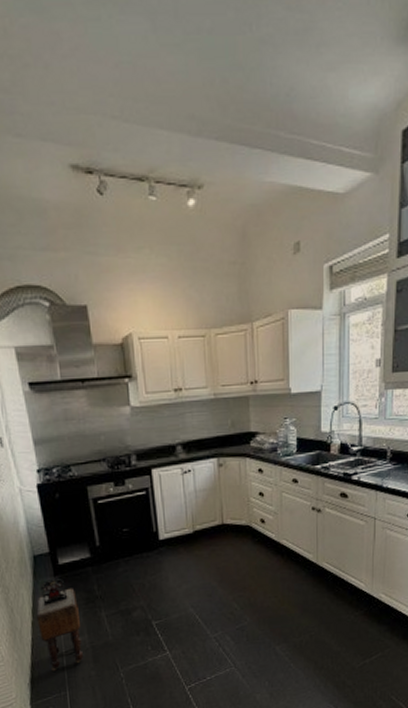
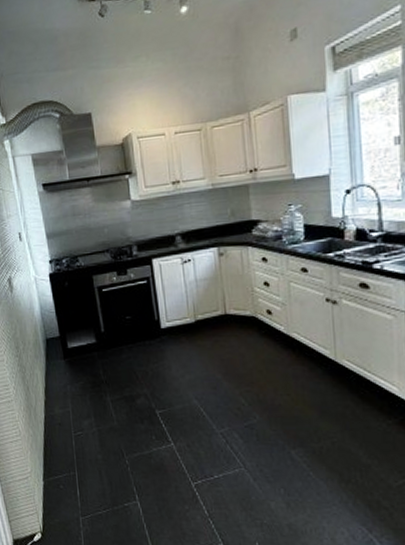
stool: present [36,577,83,672] -> none [48,360,90,451]

